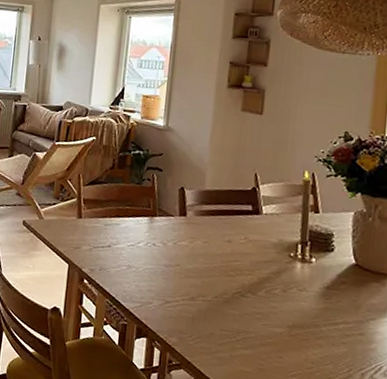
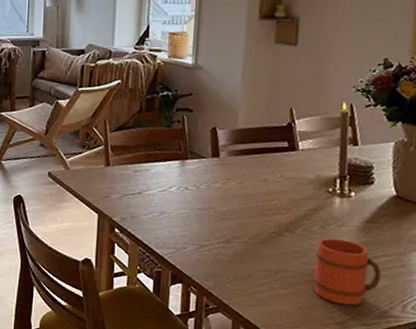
mug: none [274,301,341,371] -> present [313,238,382,306]

